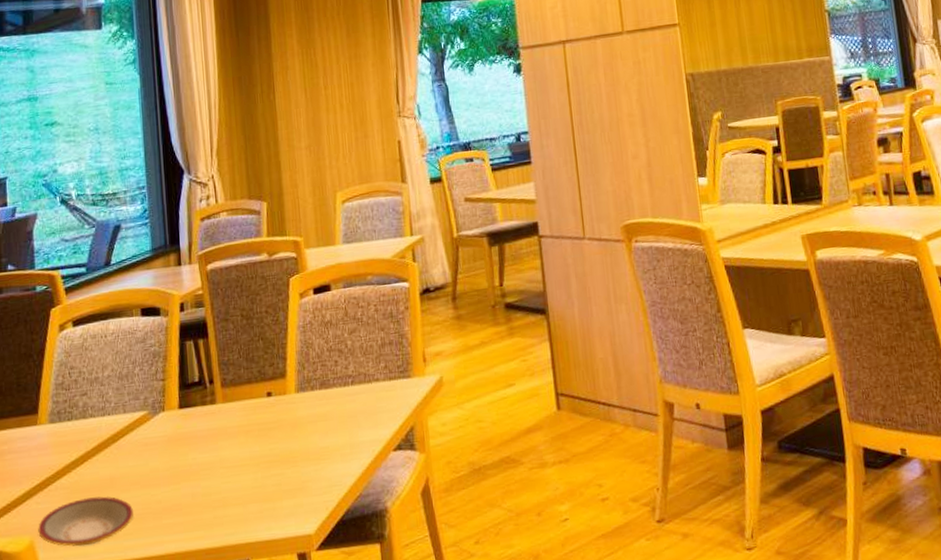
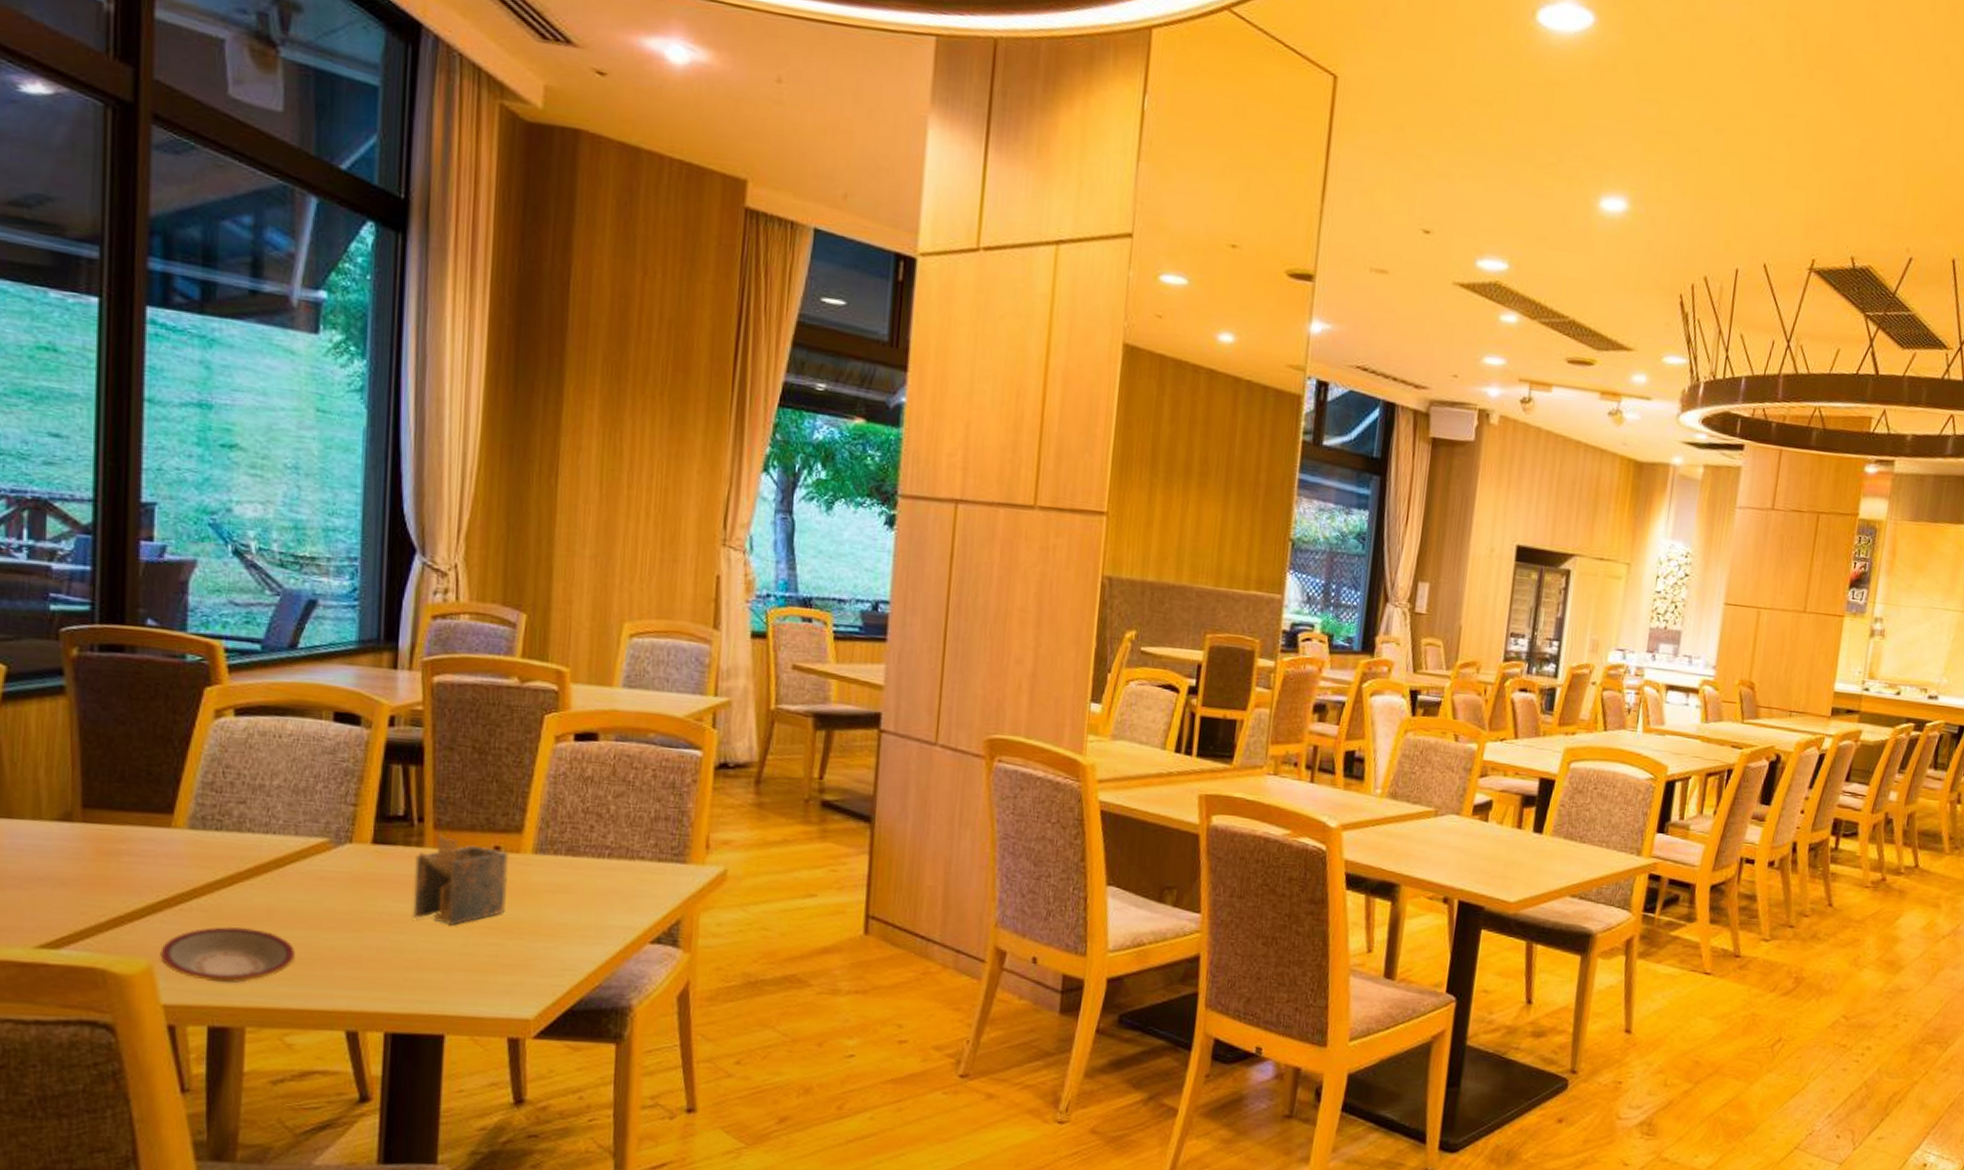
napkin holder: none [211,392,281,466] -> present [413,836,508,926]

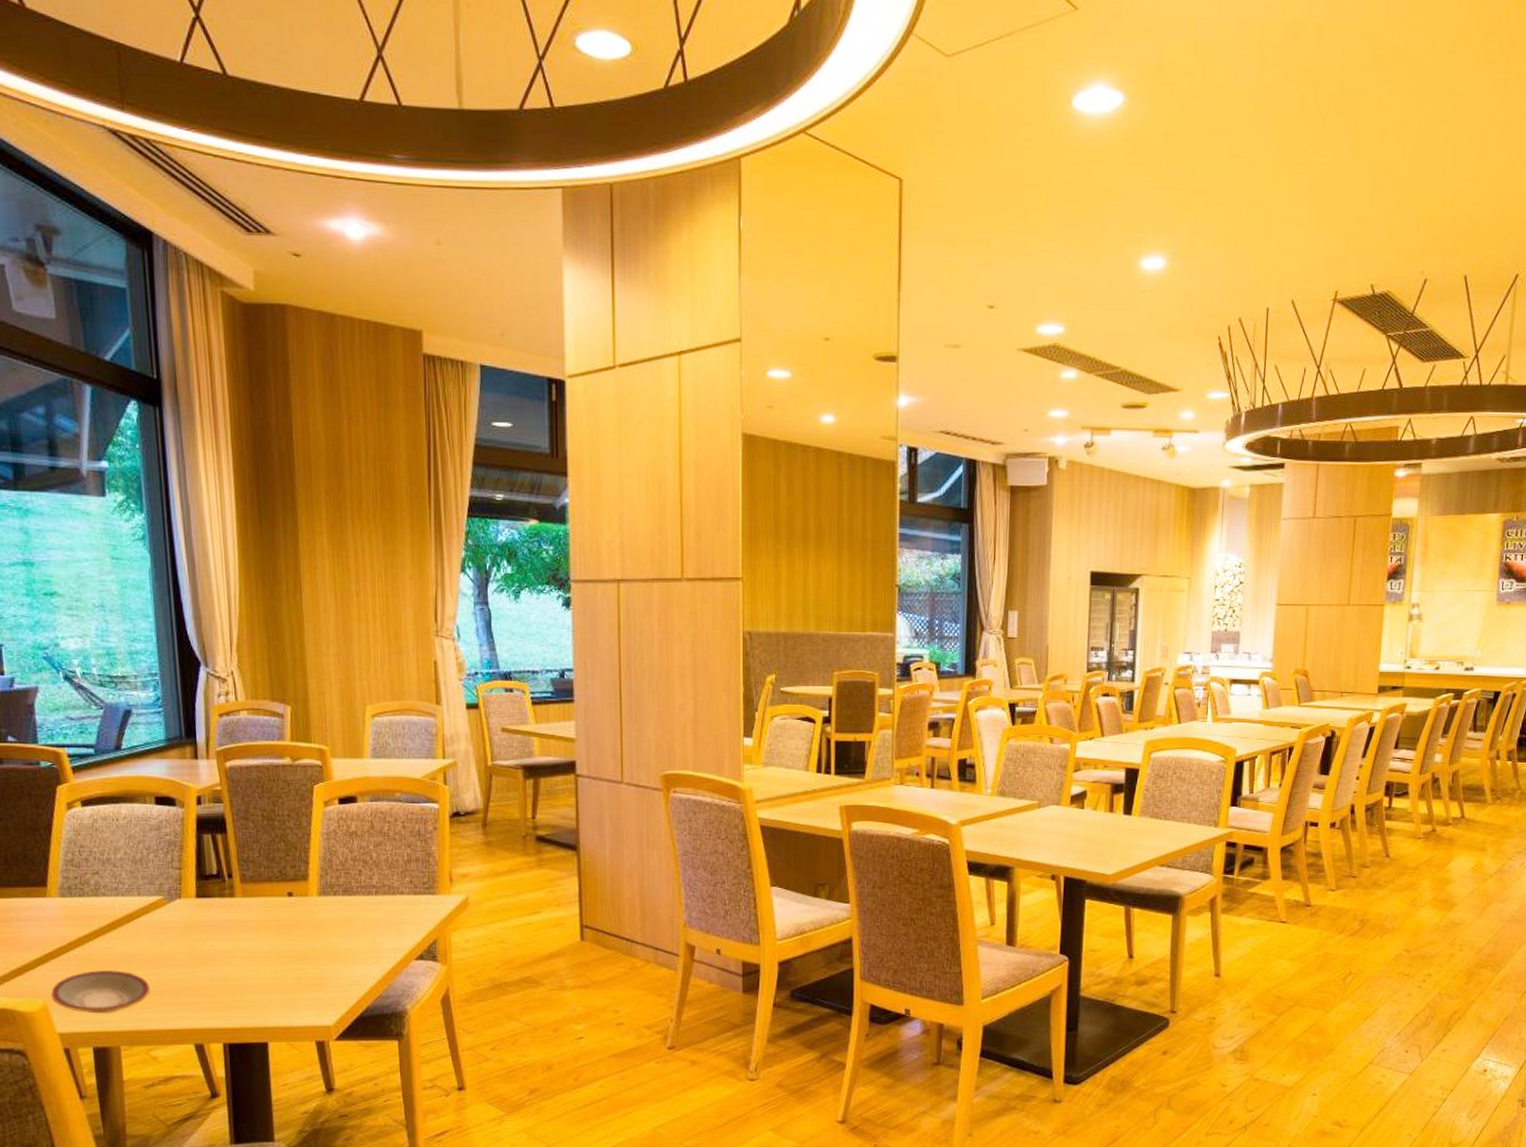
napkin holder: present [413,836,508,926] -> none [230,888,302,957]

